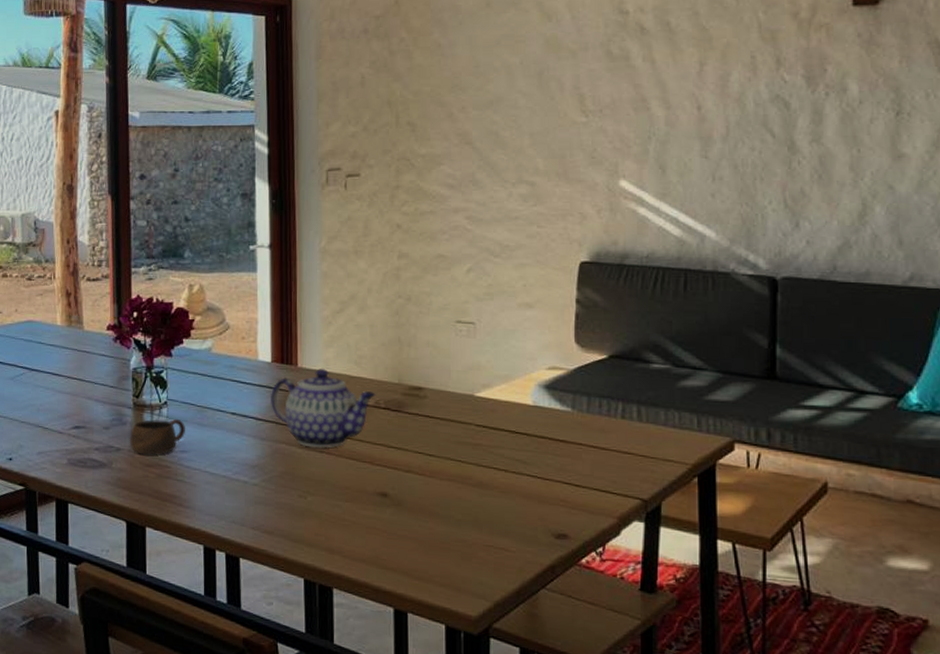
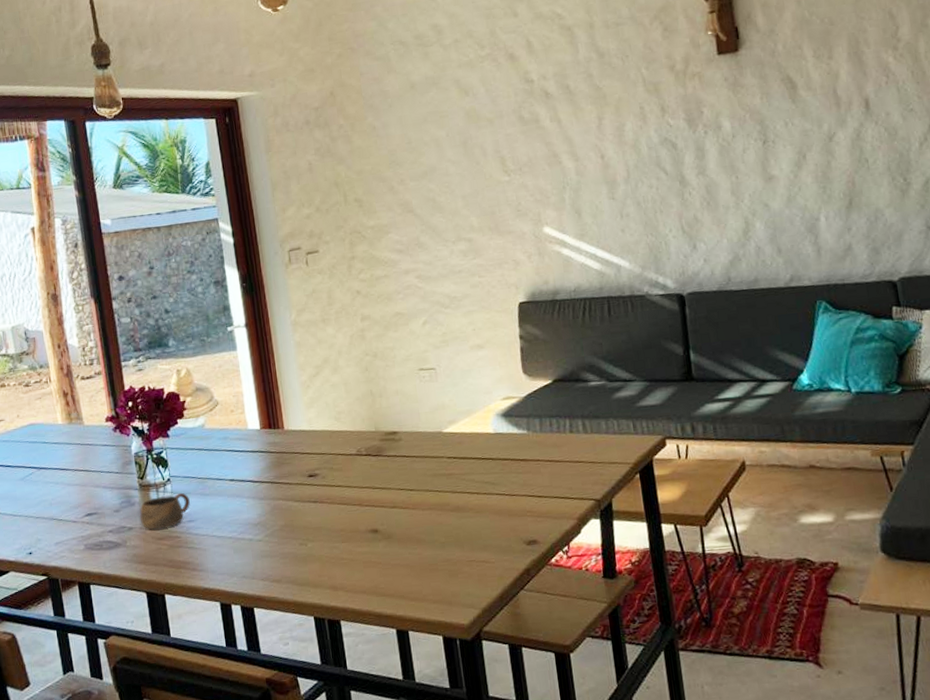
teapot: present [271,367,376,449] -> none [263,427,357,500]

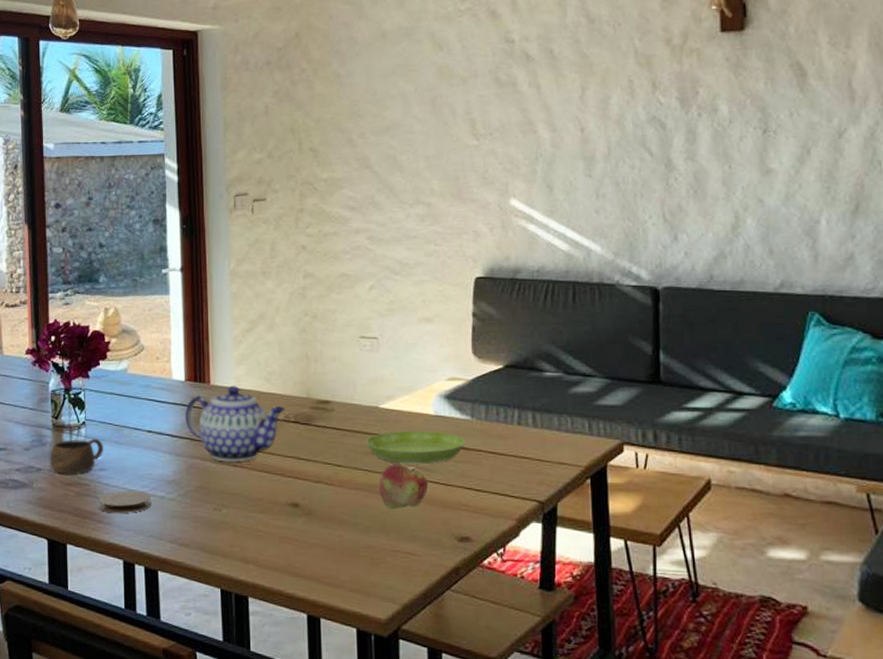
coaster: none [189,536,241,561] -> present [97,490,151,514]
teapot: none [263,427,357,500] -> present [185,384,285,462]
saucer: none [434,448,525,481] -> present [366,430,466,464]
fruit: none [449,480,495,524] -> present [378,462,428,509]

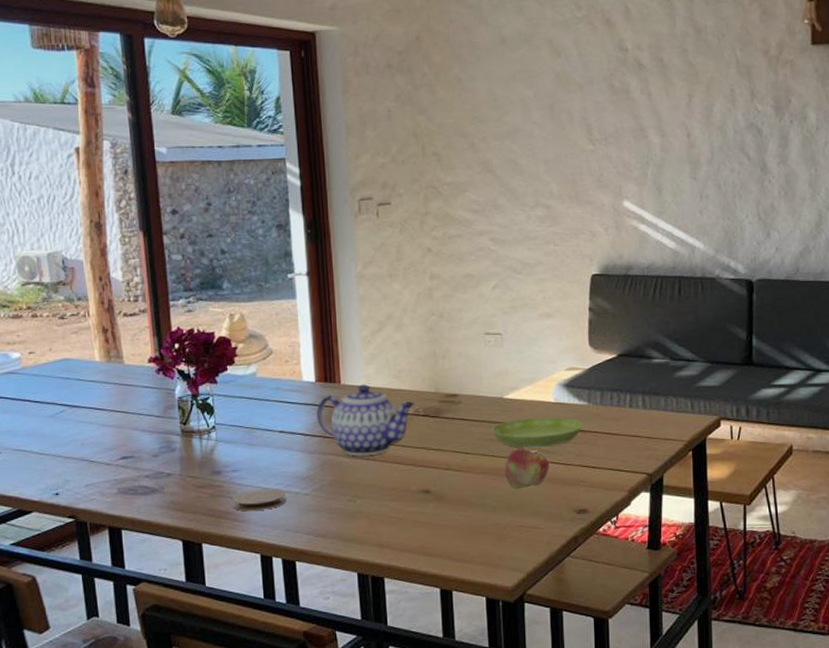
cup: present [50,438,103,474] -> none [180,441,235,477]

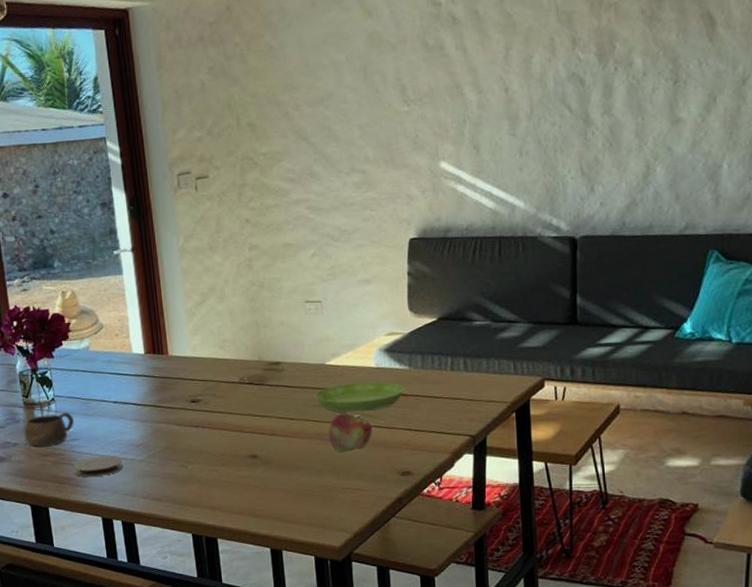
cup: none [180,441,235,477] -> present [24,412,74,446]
teapot: present [317,383,415,456] -> none [147,354,240,424]

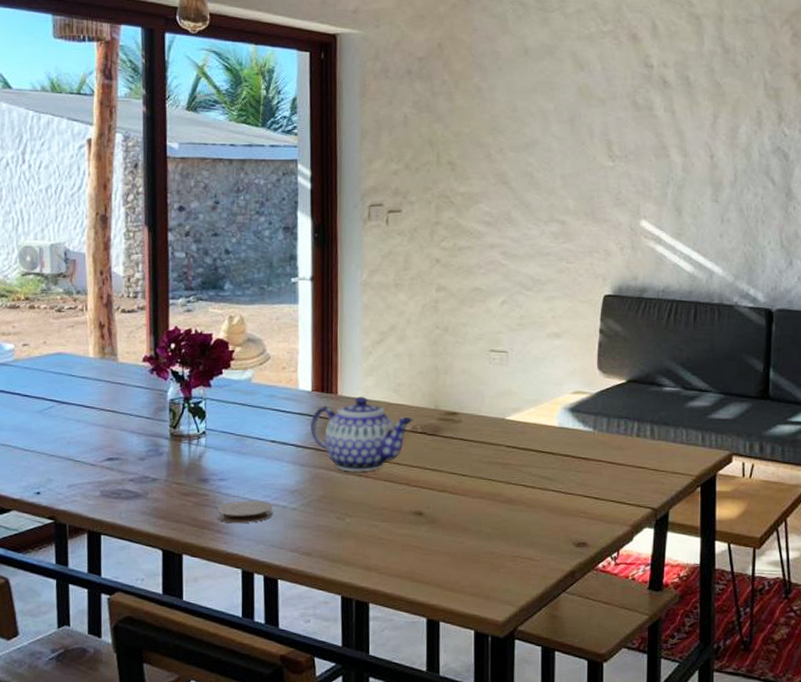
cup: present [24,412,74,446] -> none [167,448,224,484]
teapot: none [147,354,240,424] -> present [311,395,413,472]
saucer: present [315,382,405,413] -> none [491,441,587,474]
fruit: present [328,412,372,453] -> none [502,472,549,517]

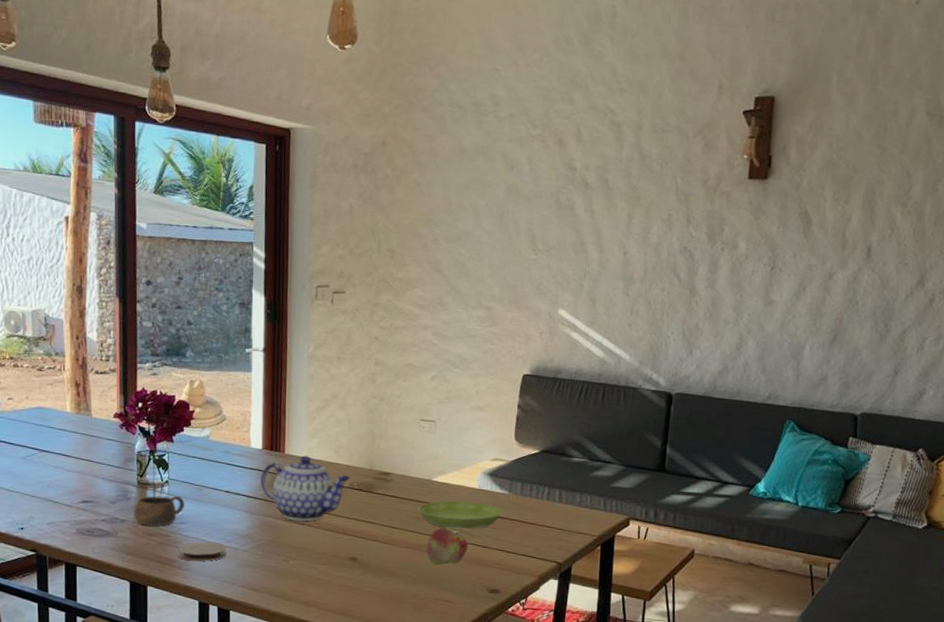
cup: none [167,448,224,484] -> present [134,495,184,526]
saucer: none [491,441,587,474] -> present [418,501,502,529]
fruit: none [502,472,549,517] -> present [426,527,468,565]

